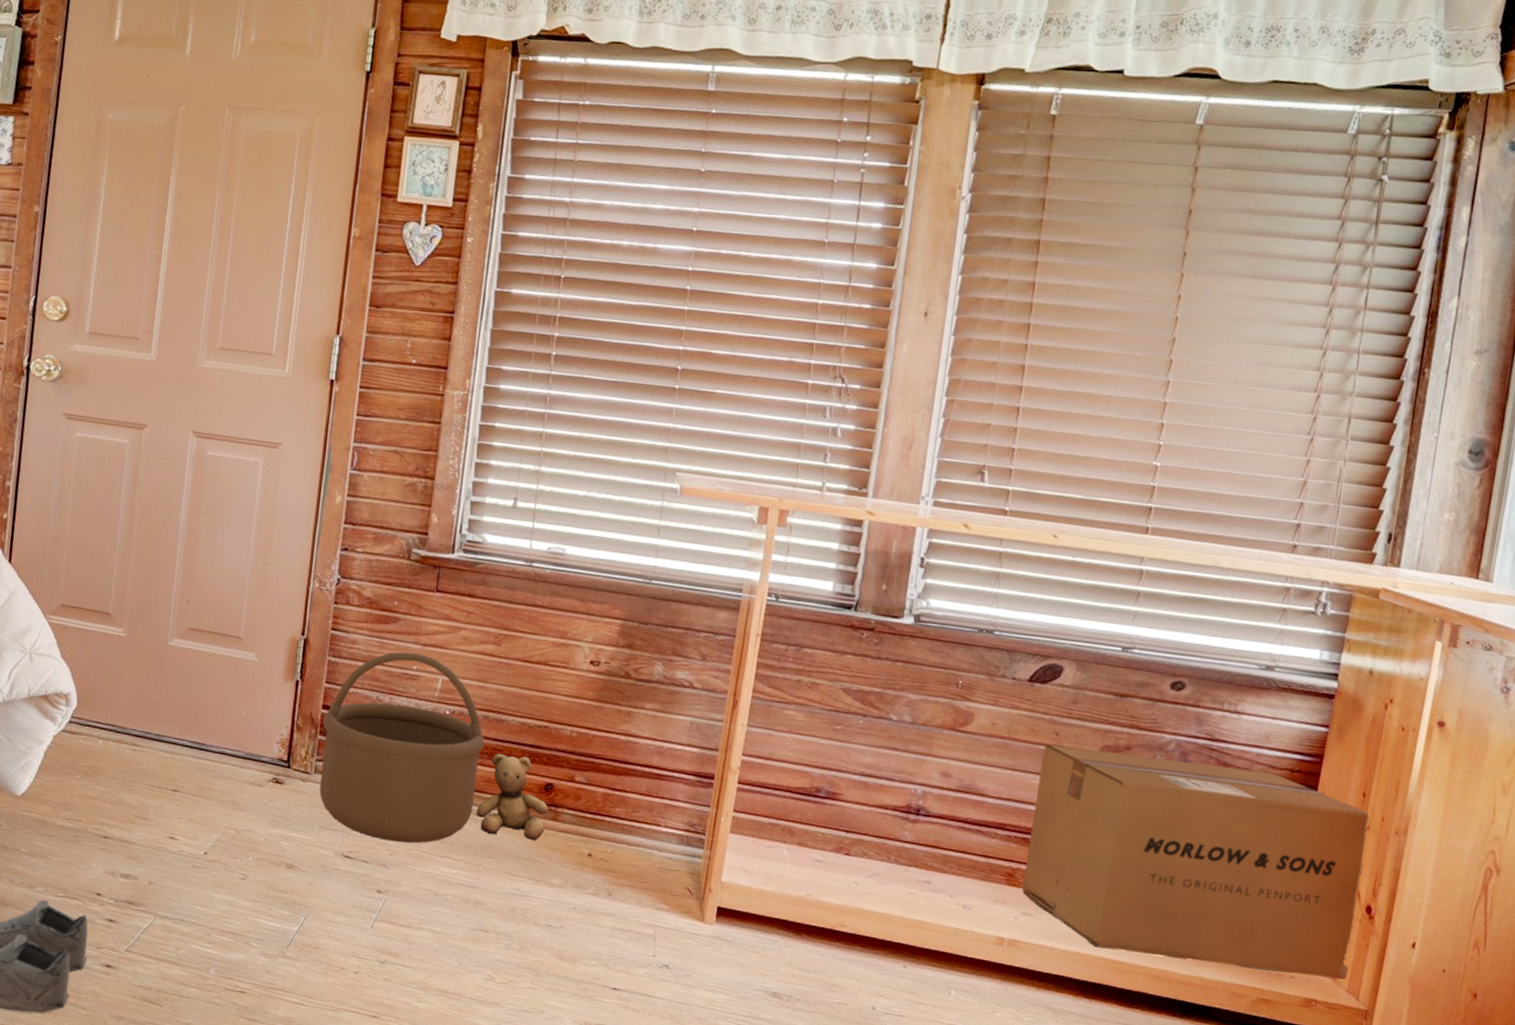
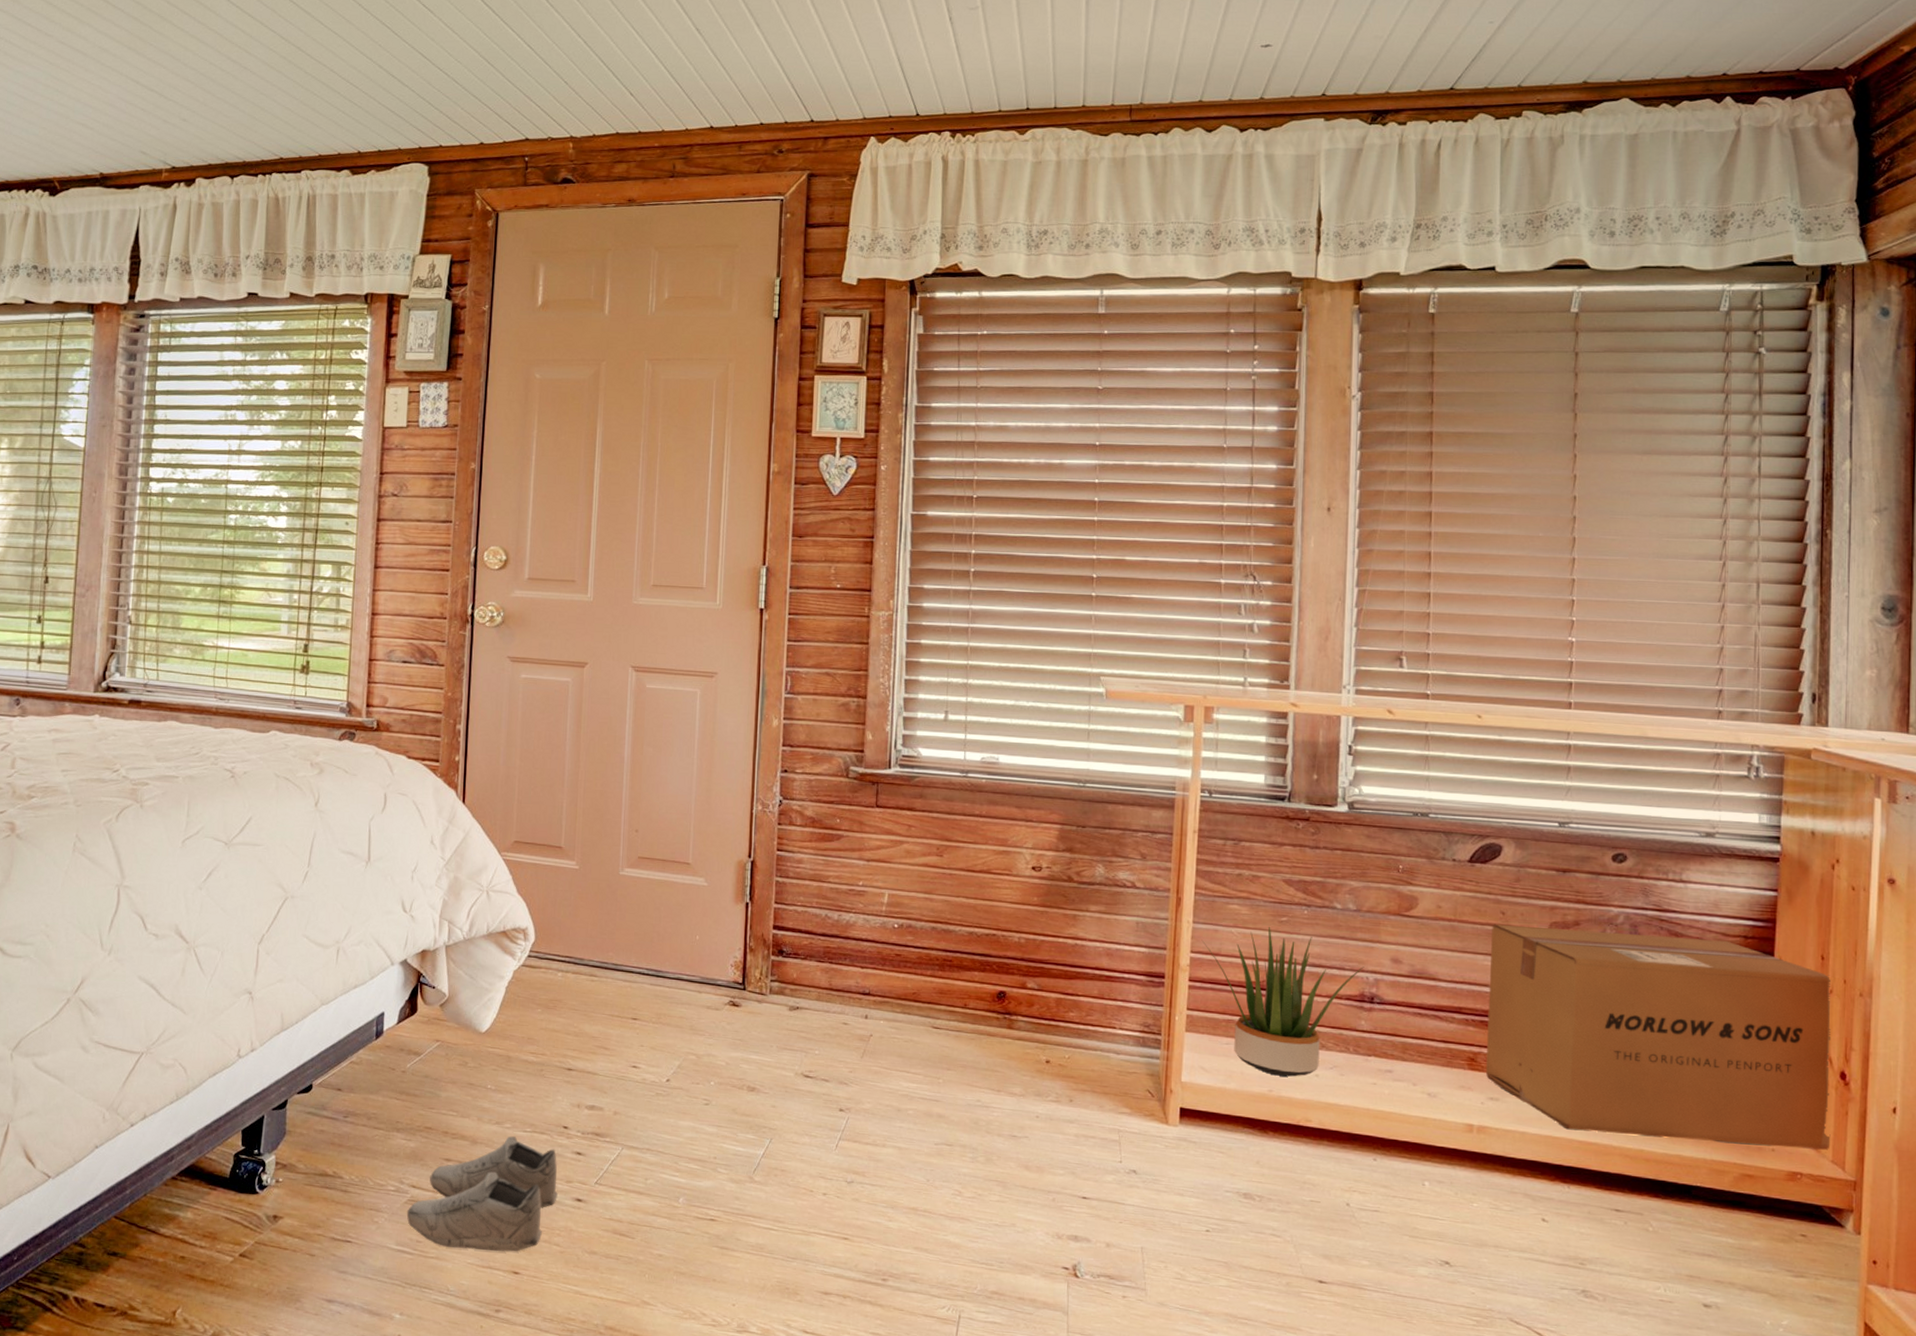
basket: present [319,651,485,844] -> none [774,868,934,1059]
teddy bear: present [476,753,549,840] -> none [931,964,1003,1049]
potted plant: none [754,734,914,883] -> present [1201,927,1364,1077]

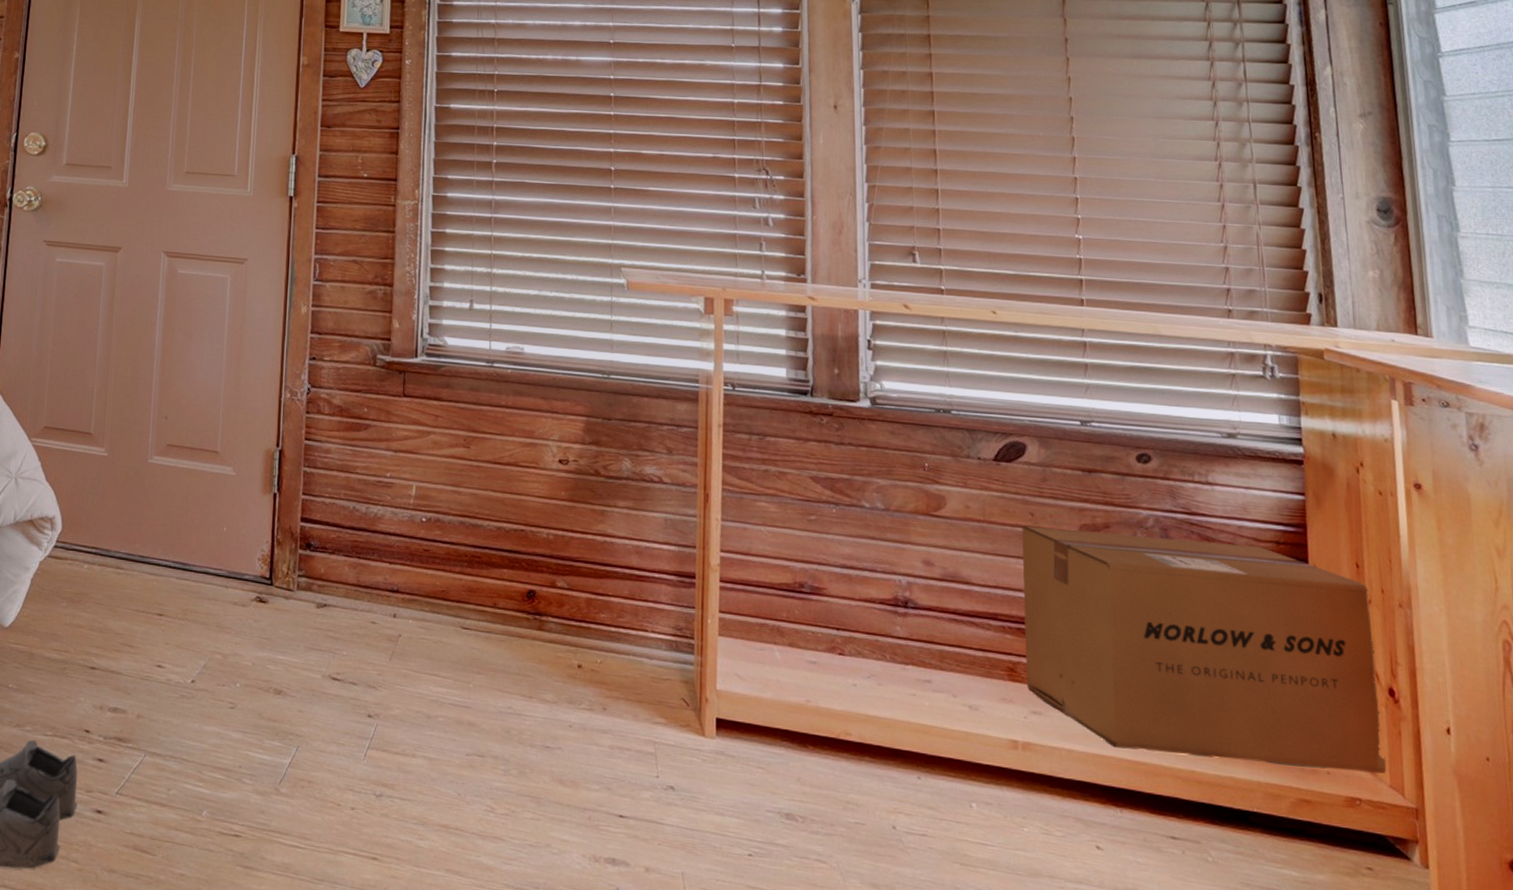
potted plant: present [1201,927,1364,1077] -> none [731,526,896,686]

